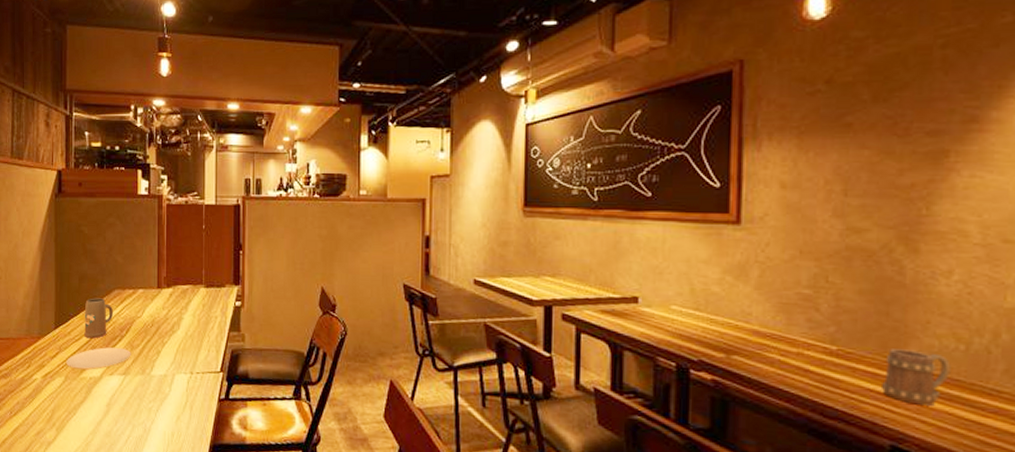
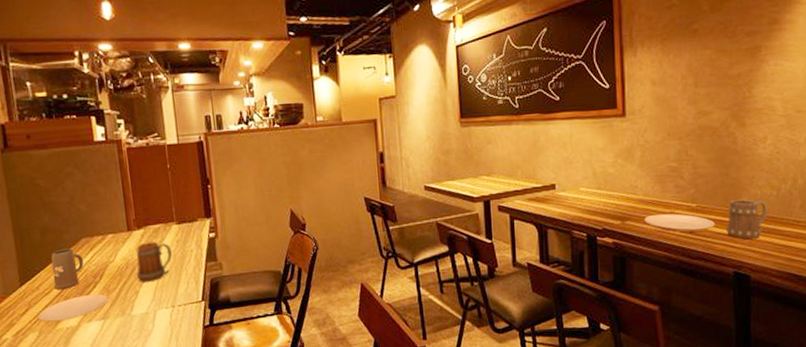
beer mug: none [161,302,197,343] -> present [136,241,172,282]
plate: none [759,352,865,384] -> present [644,213,715,233]

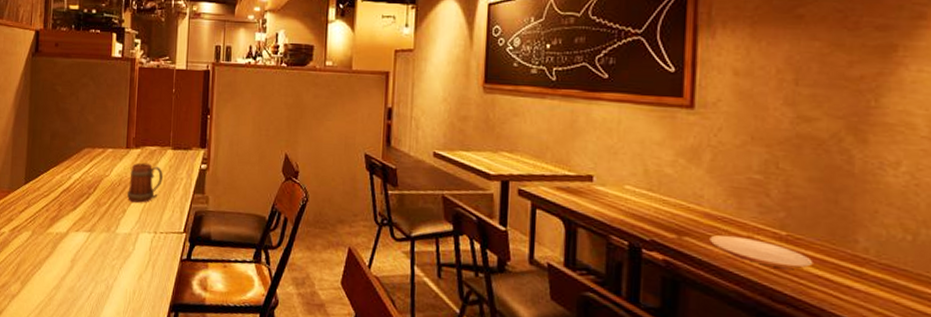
plate: present [38,294,109,323] -> none [34,204,98,226]
beer mug: present [51,248,84,290] -> none [53,155,82,195]
beer mug: present [726,199,768,239] -> none [830,236,898,295]

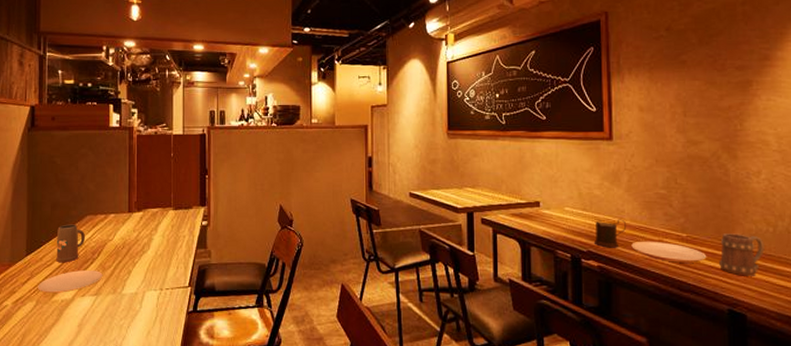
plate: none [34,204,98,226] -> present [38,269,103,294]
beer mug: none [53,155,82,195] -> present [56,224,85,263]
beer mug: present [127,162,163,203] -> none [132,224,166,263]
beer mug: none [661,203,706,240] -> present [595,219,627,248]
beer mug: none [830,236,898,295] -> present [719,233,765,276]

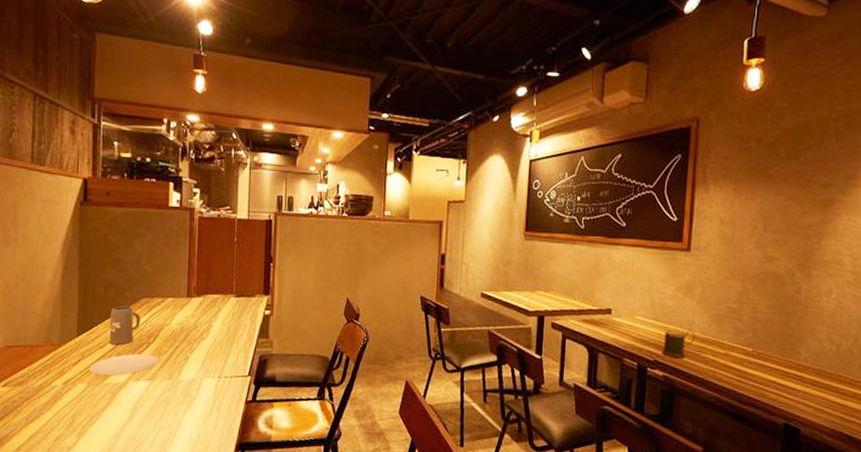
plate: present [631,241,707,263] -> none [697,353,770,377]
beer mug: present [719,233,765,276] -> none [780,350,827,393]

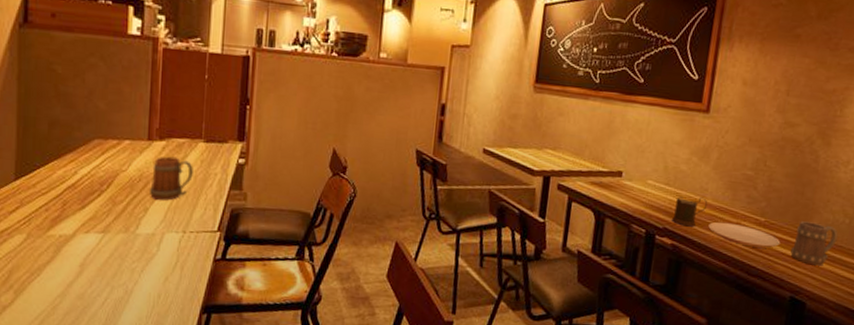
plate: present [89,353,159,377] -> none [29,202,113,227]
beer mug: present [109,306,140,346] -> none [54,147,91,193]
beer mug: none [190,310,226,350] -> present [150,156,193,200]
plate: none [697,353,770,377] -> present [708,222,781,248]
beer mug: none [780,350,827,393] -> present [790,221,838,266]

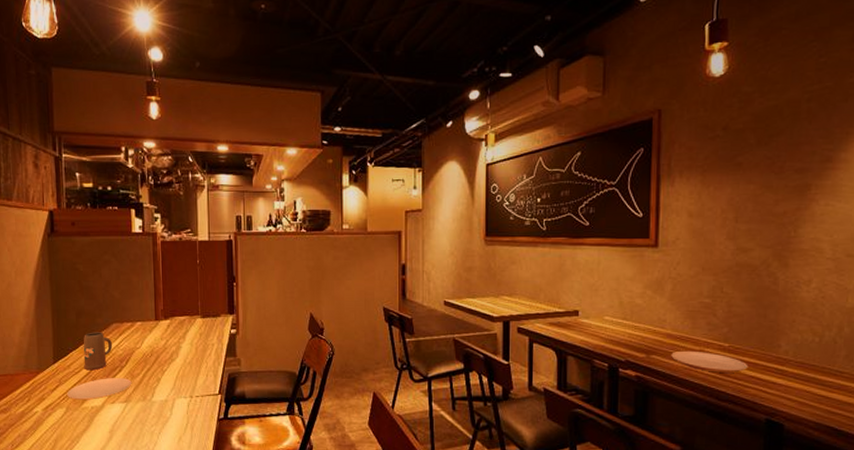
plate: none [29,202,113,227] -> present [67,377,132,401]
beer mug: none [54,147,91,193] -> present [83,332,112,371]
beer mug: present [150,156,193,200] -> none [160,332,194,371]
beer mug: present [672,195,708,227] -> none [633,328,668,358]
beer mug: present [790,221,838,266] -> none [760,343,809,386]

